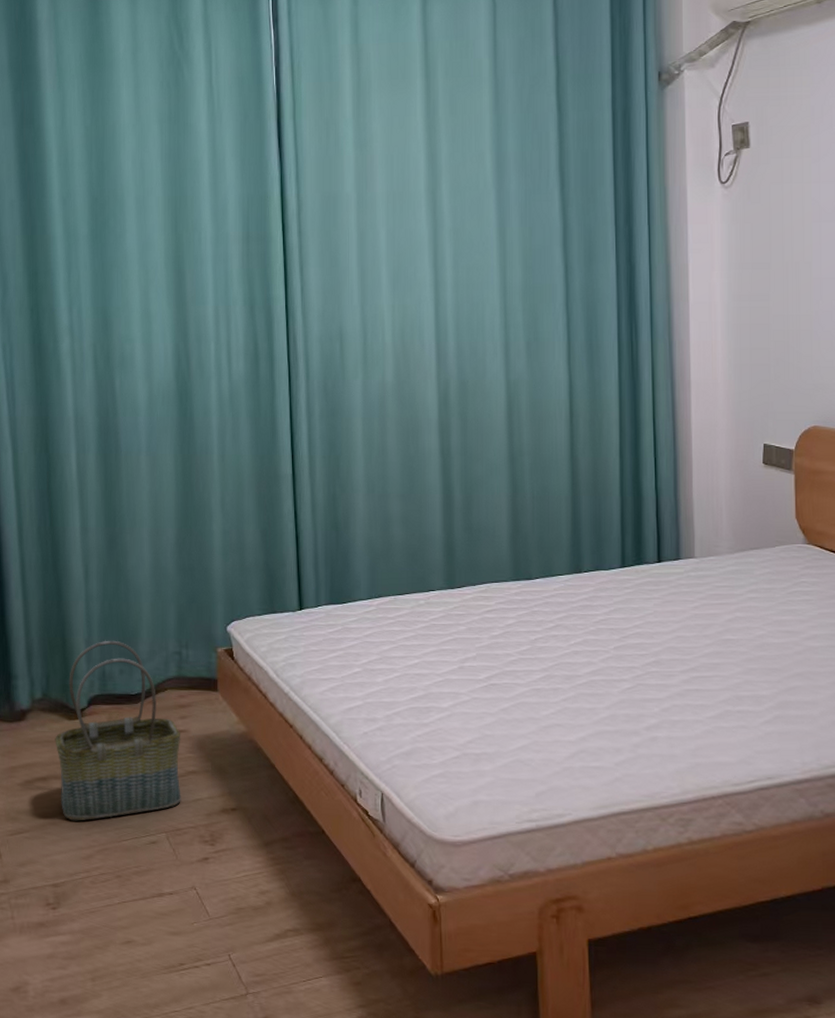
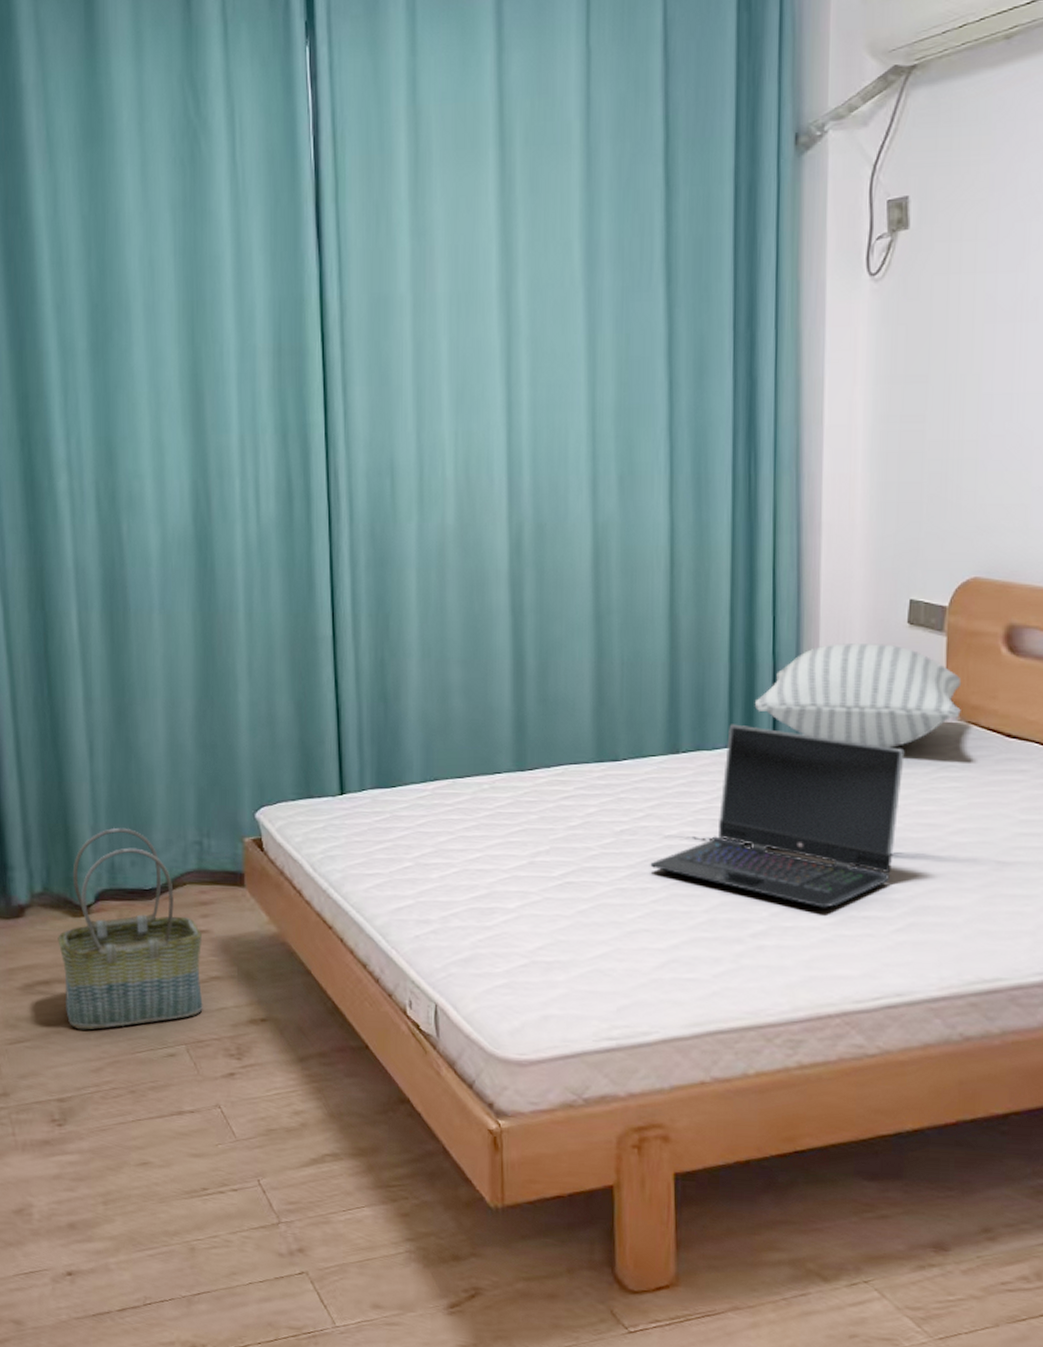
laptop computer: none [560,548,765,704] -> present [650,724,905,908]
pillow: none [642,480,809,567] -> present [754,643,962,748]

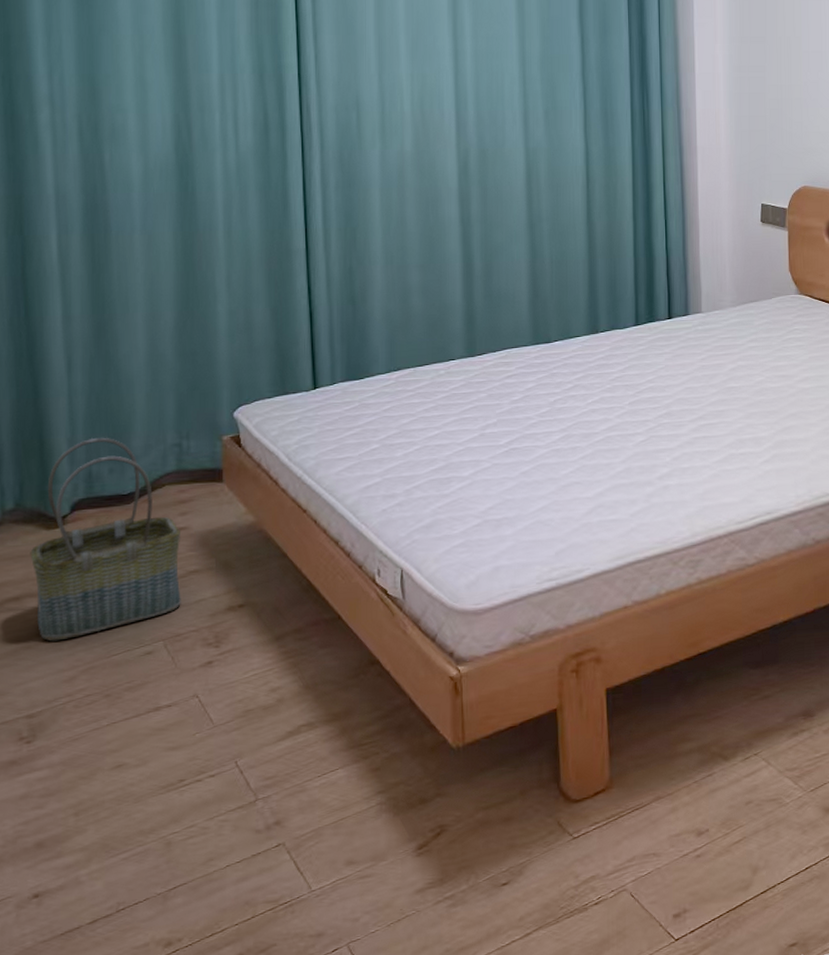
laptop computer: present [650,724,905,908] -> none [579,306,764,450]
pillow: present [754,643,962,748] -> none [653,238,800,319]

